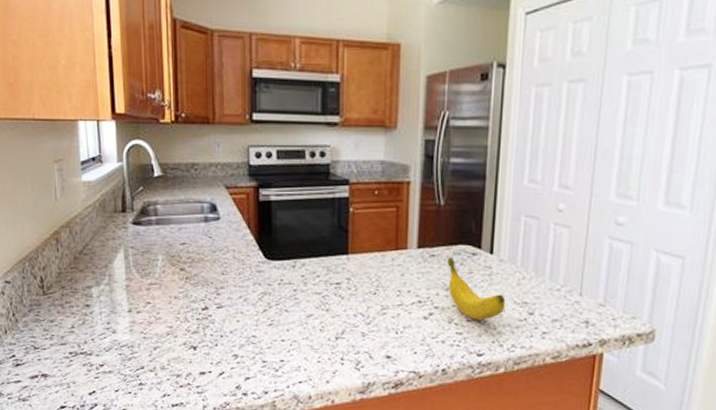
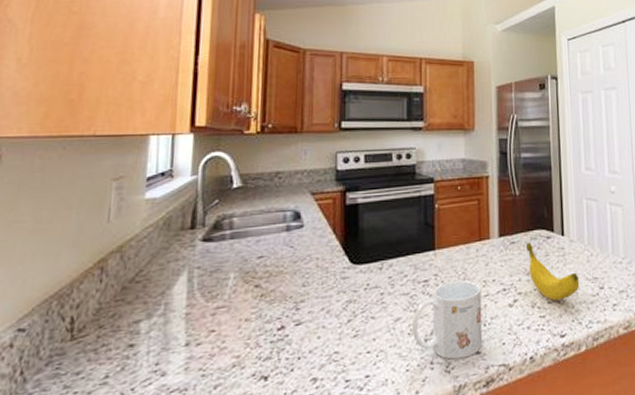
mug: none [323,287,395,360] -> present [411,280,483,360]

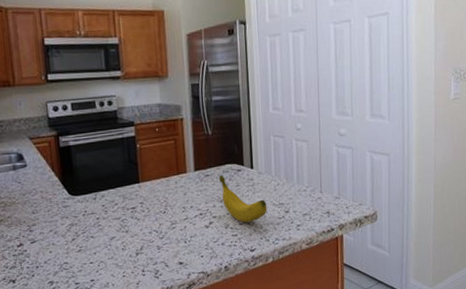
mug: present [411,280,483,360] -> none [124,207,185,268]

